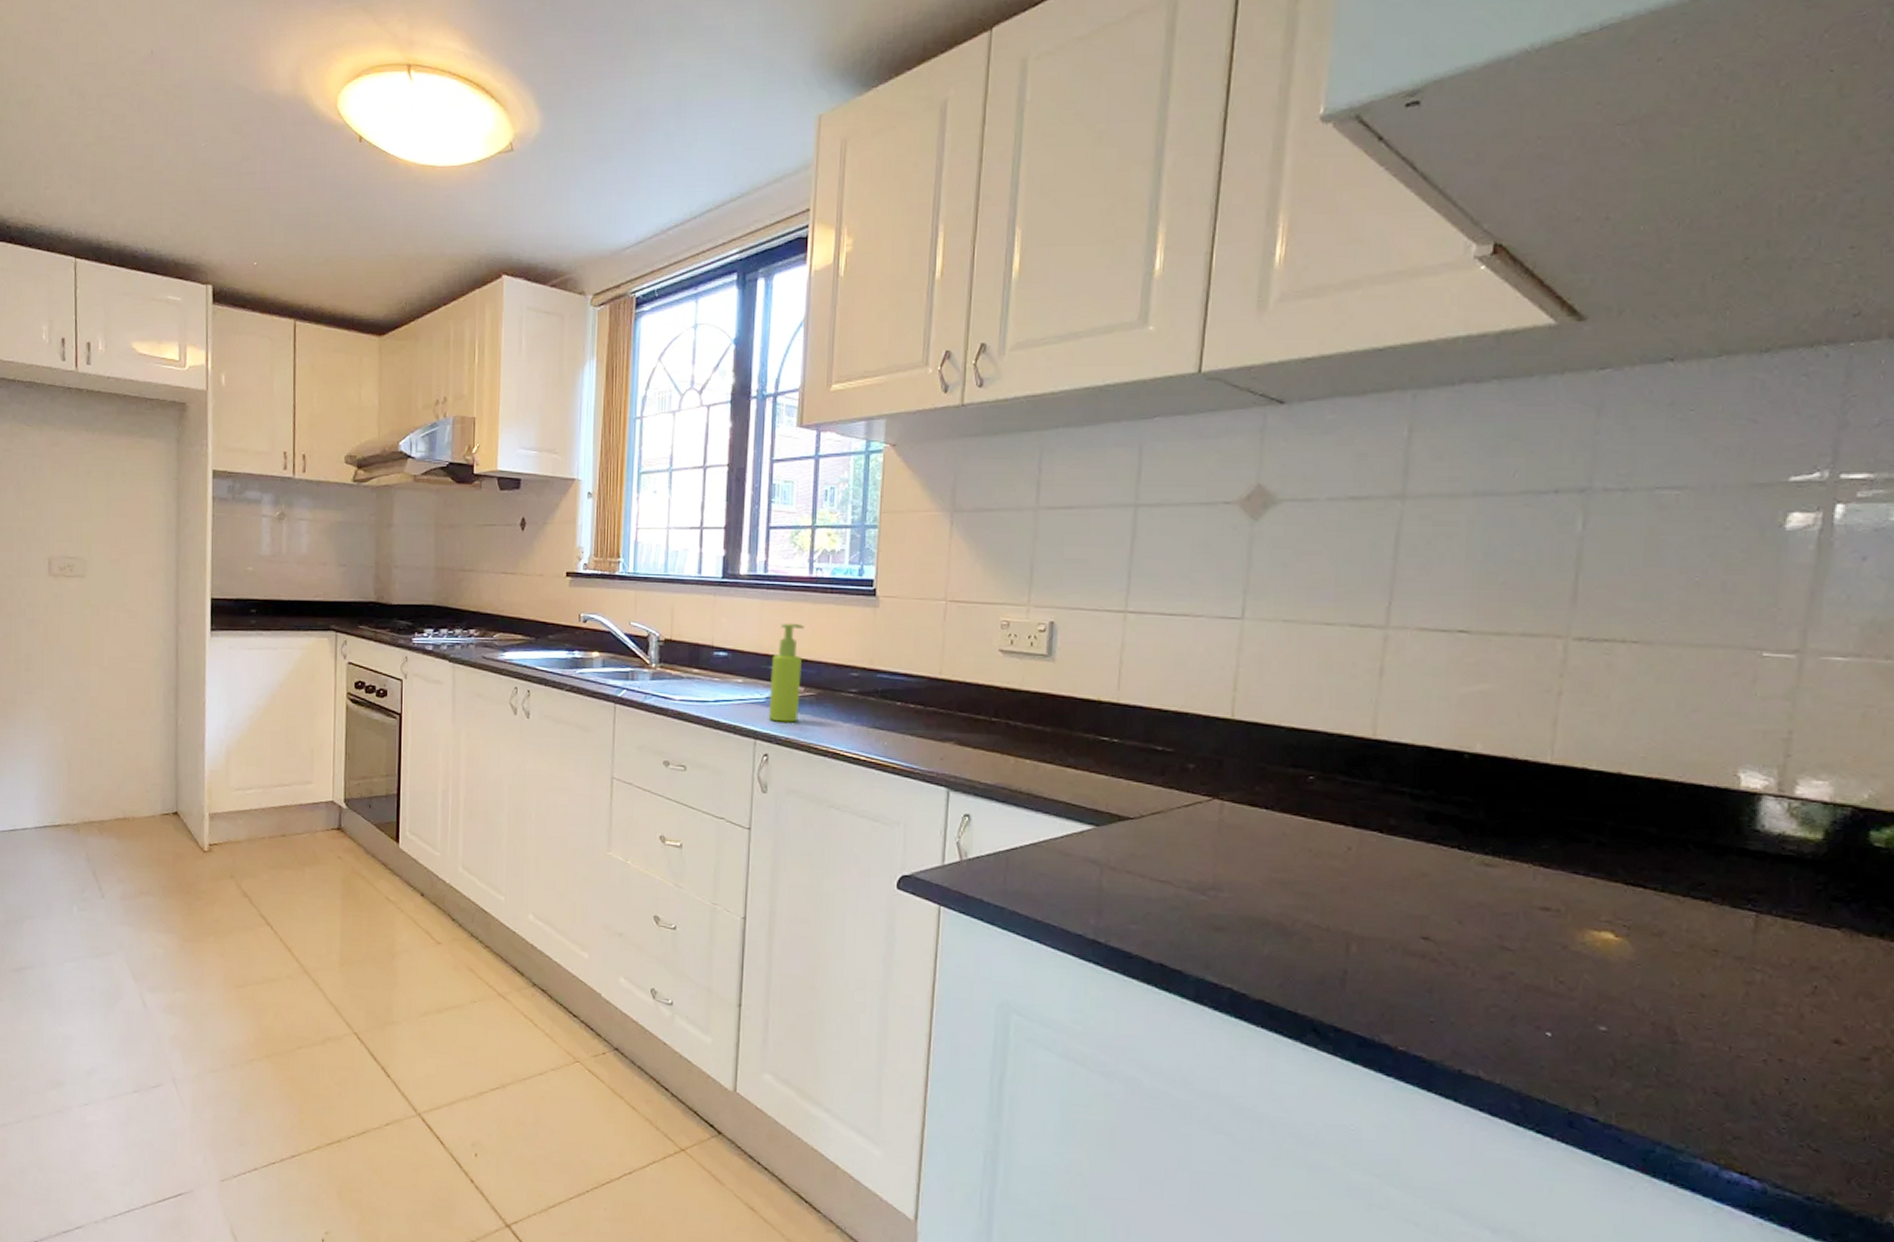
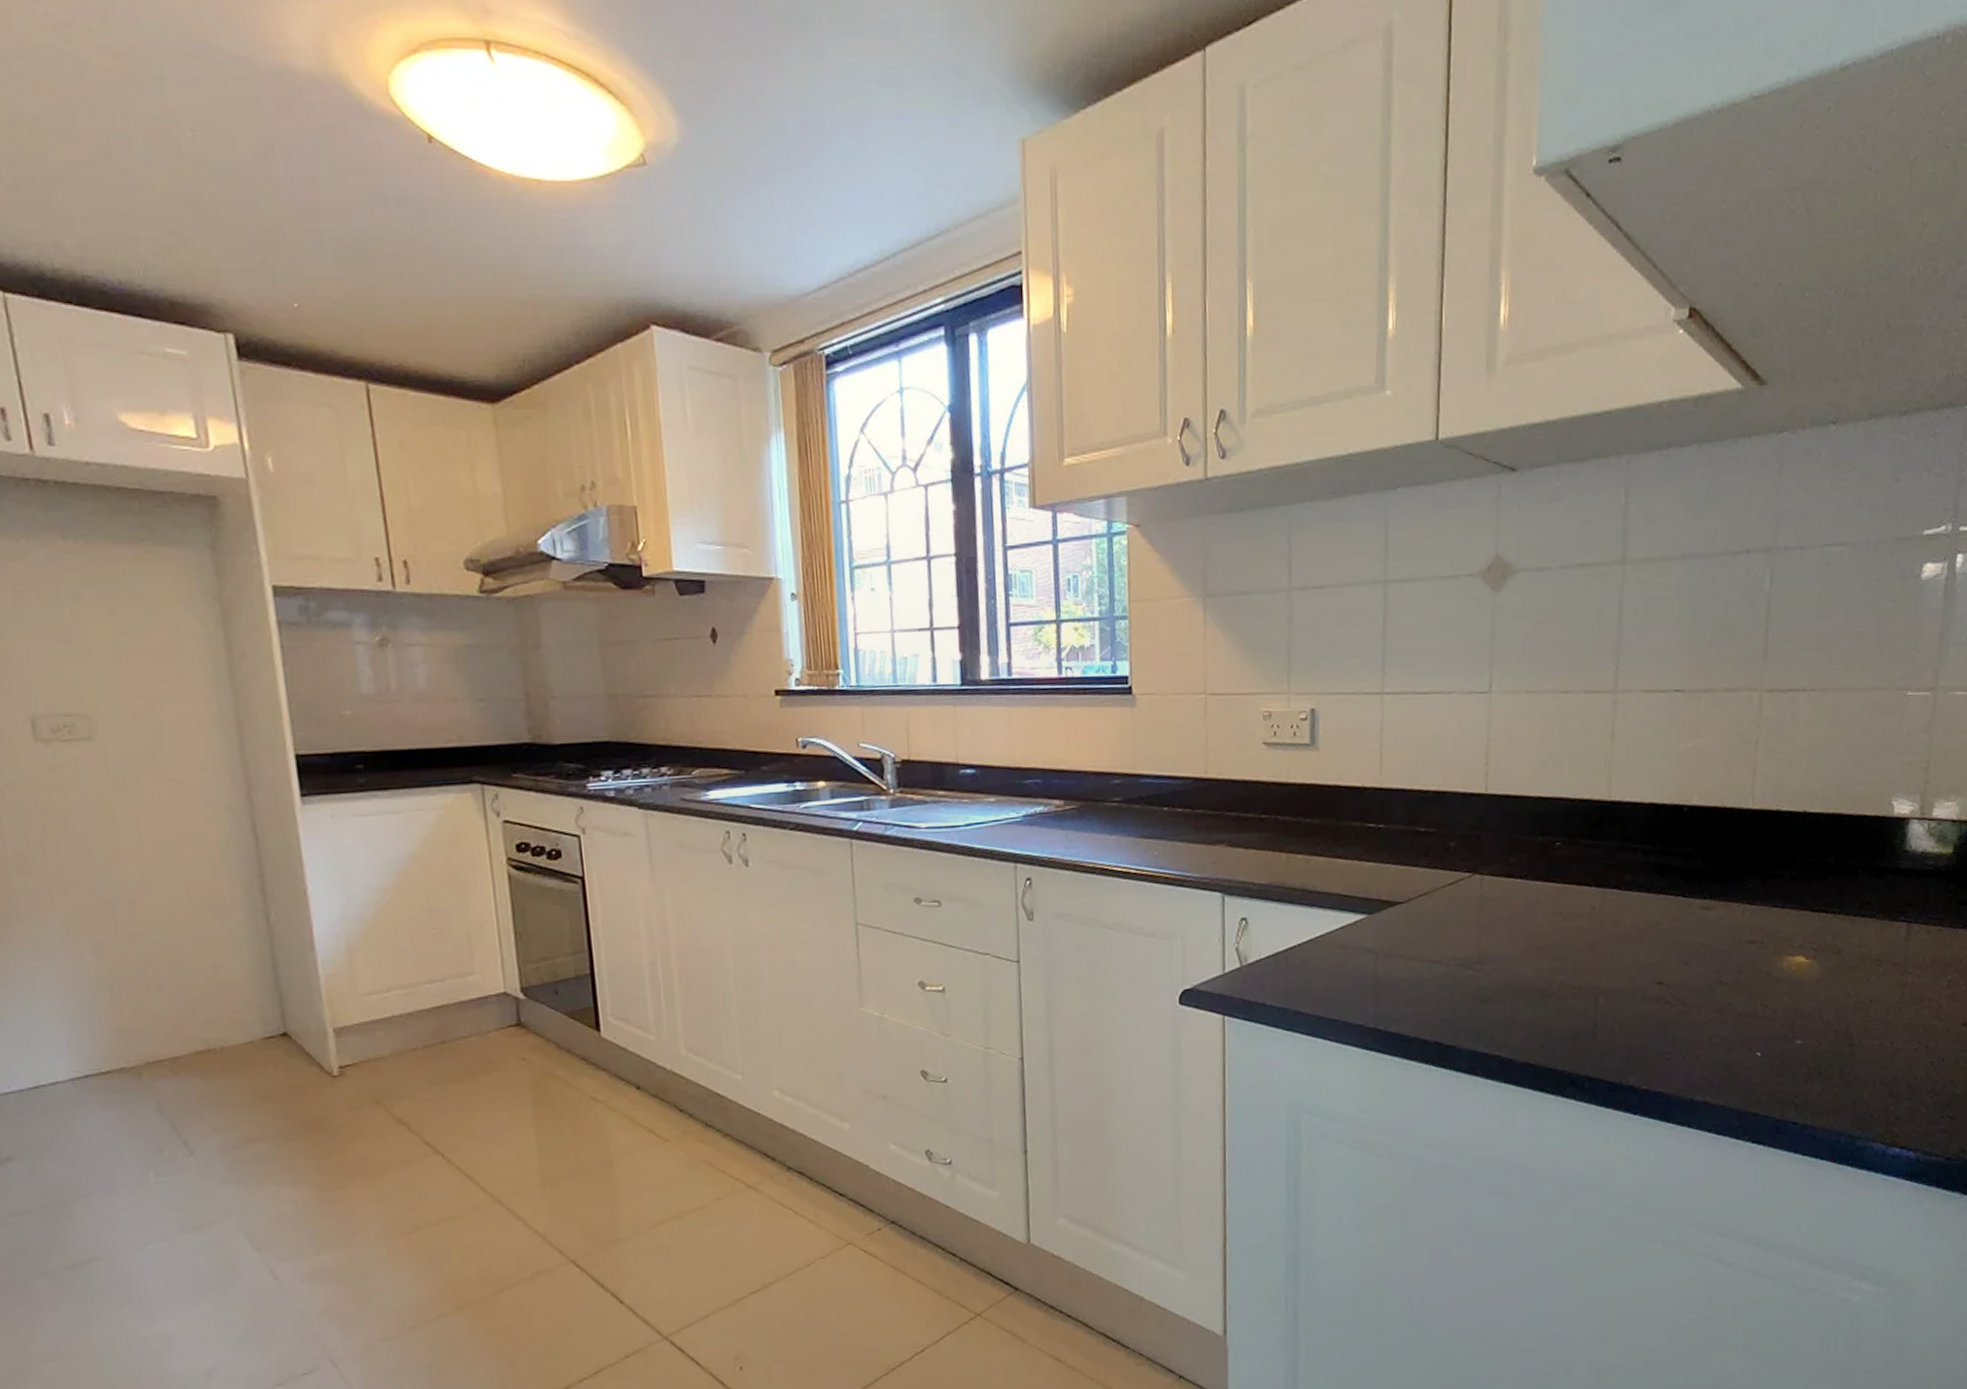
soap dispenser: present [768,622,804,722] -> none [1025,730,1061,841]

